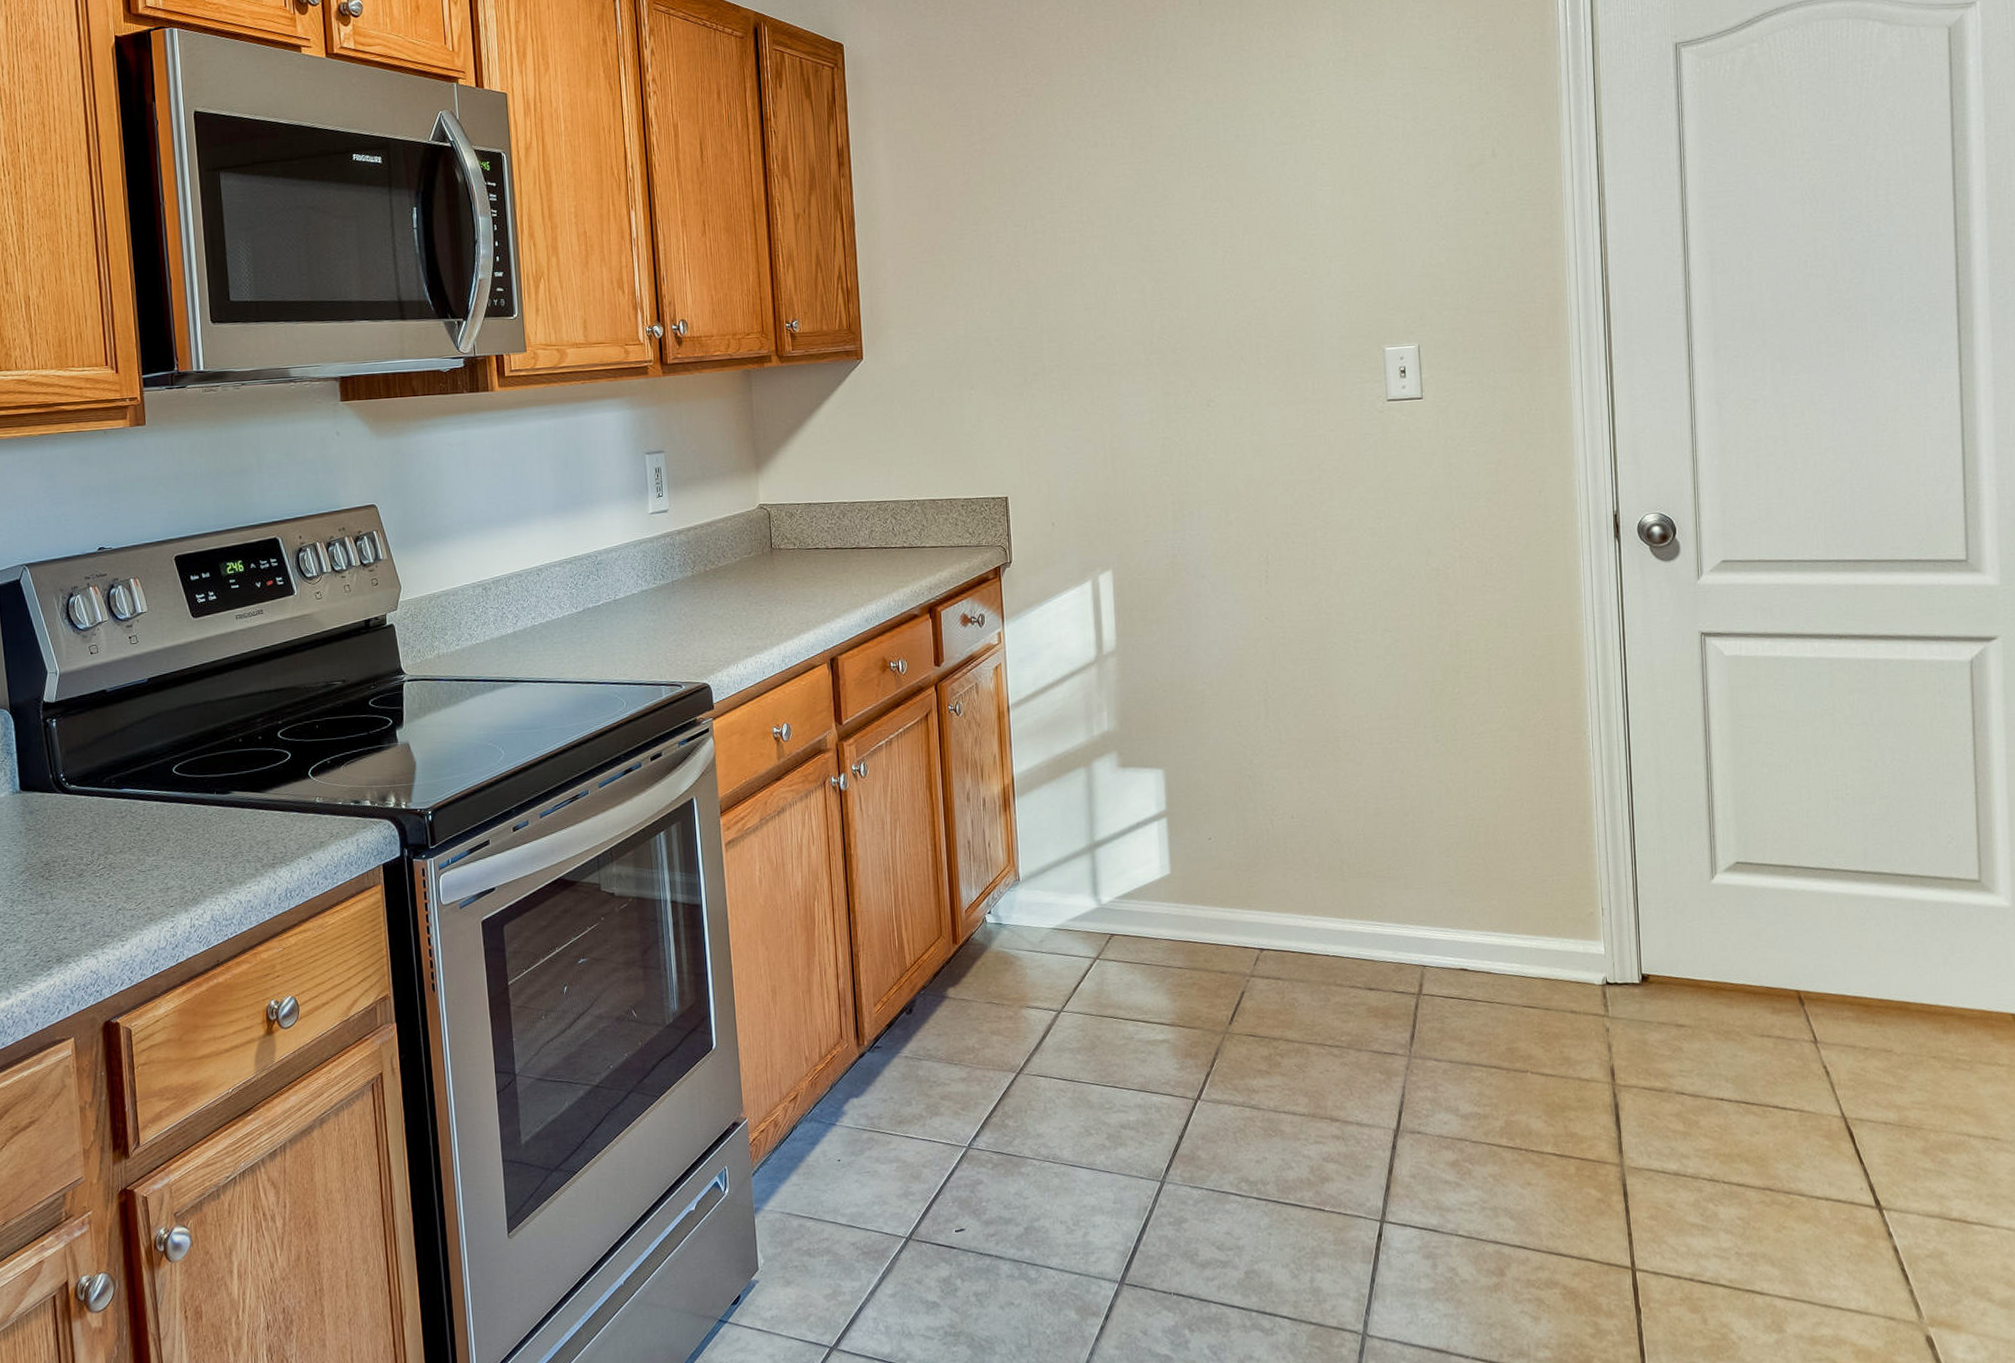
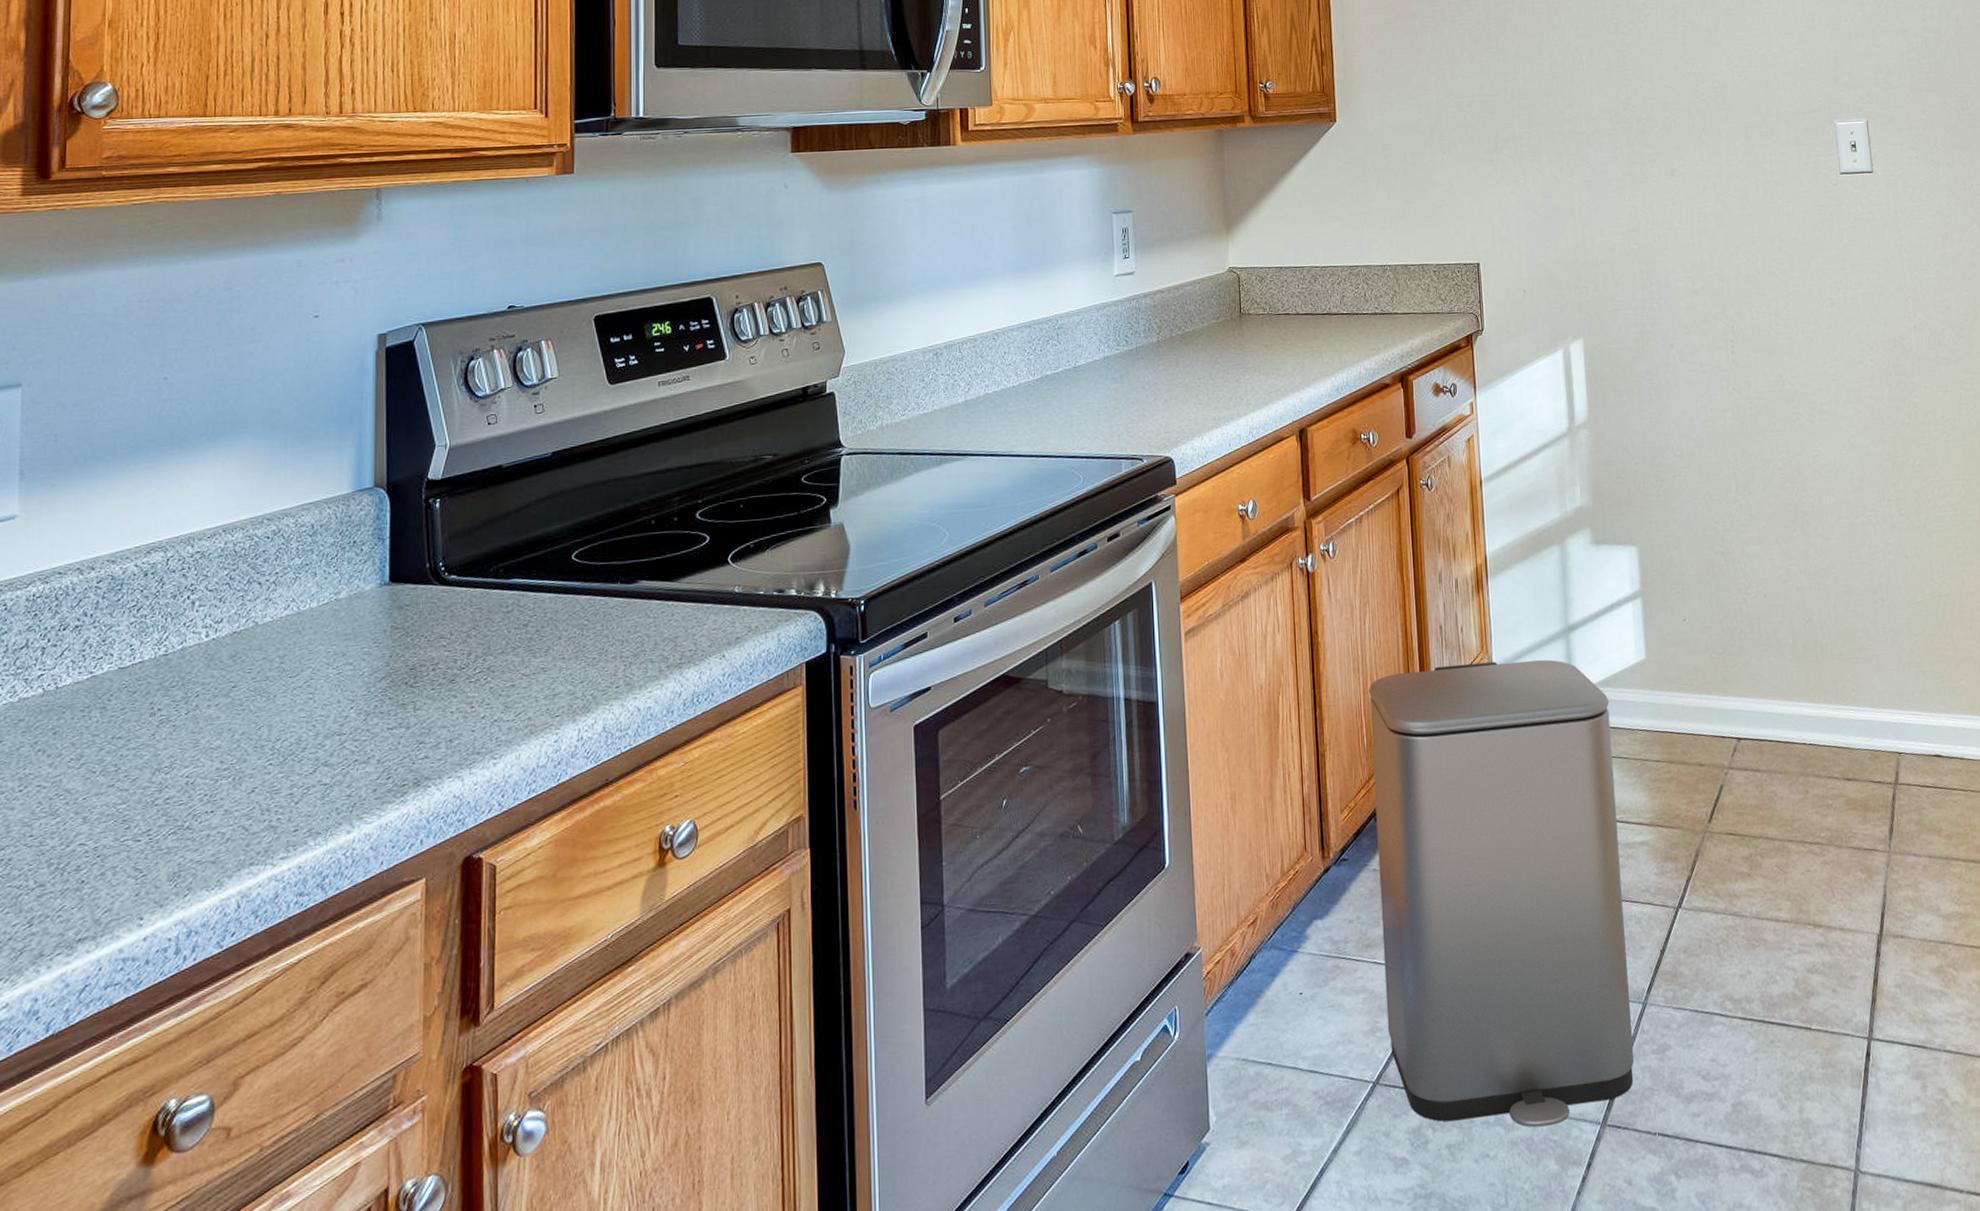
pedal bin: none [899,873,1152,1283] -> present [1368,659,1635,1128]

